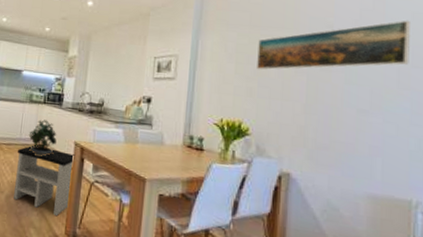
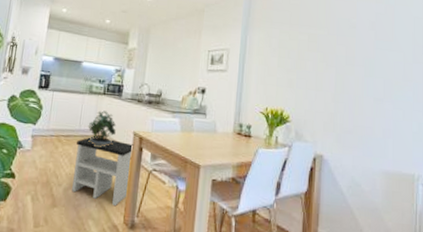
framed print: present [257,20,411,70] -> none [296,23,413,64]

